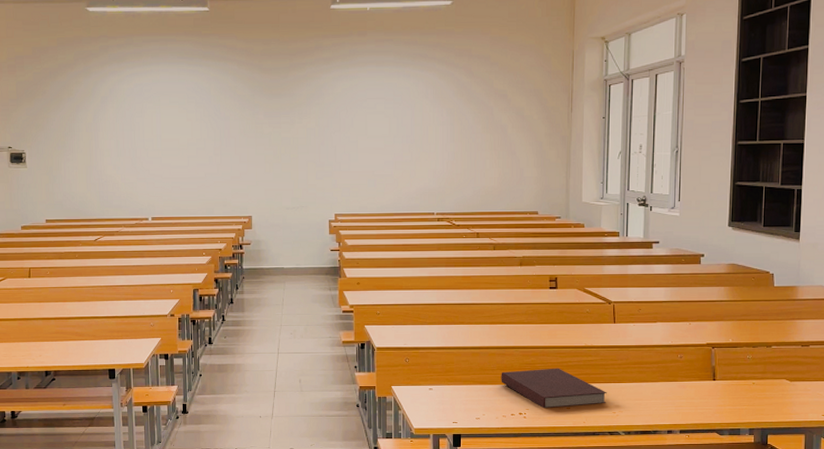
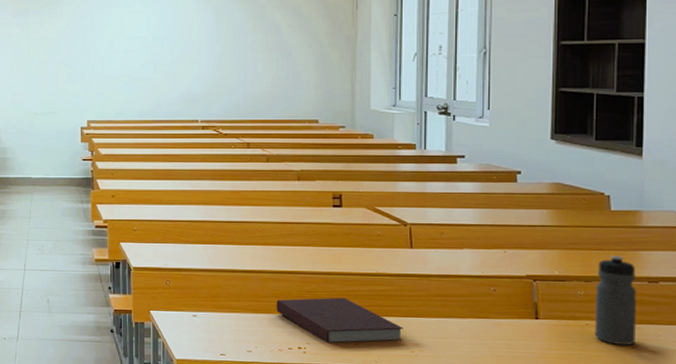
water bottle: none [759,324,793,399] -> present [594,255,638,345]

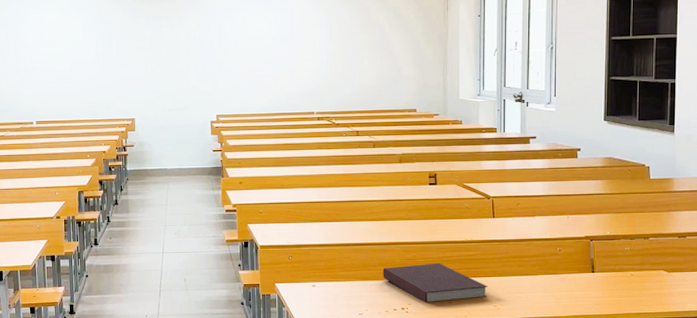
water bottle: present [594,255,638,345] -> none [637,216,670,290]

